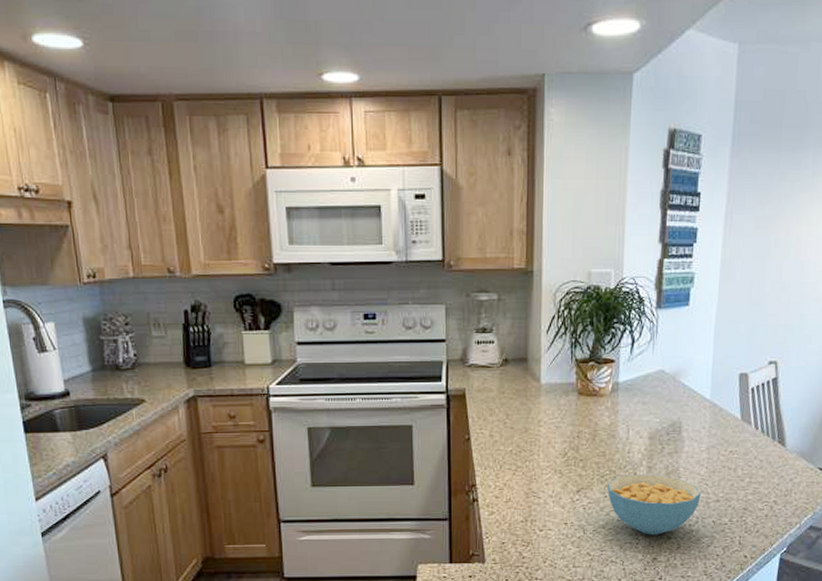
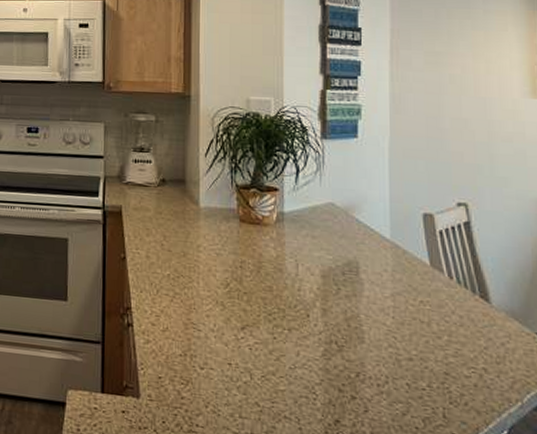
cereal bowl: present [607,474,701,535] -> none [275,315,389,392]

